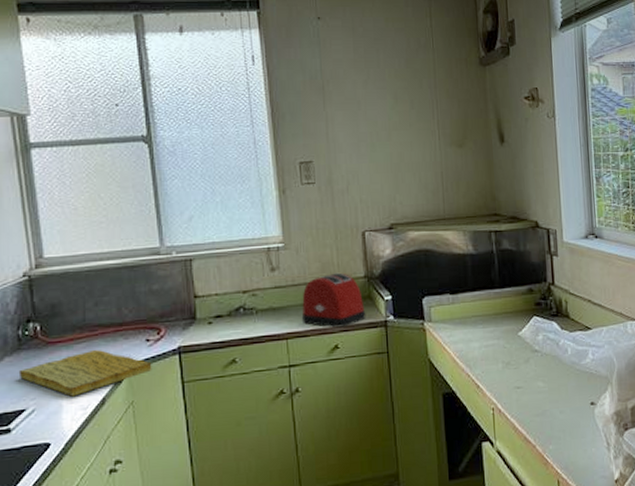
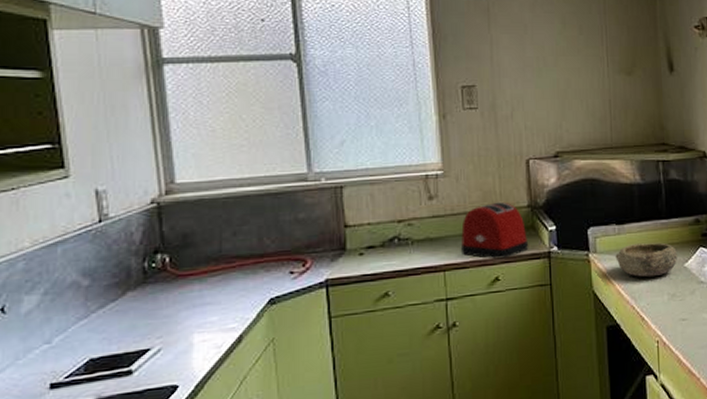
cutting board: present [18,349,152,397] -> none [143,282,296,334]
bowl: none [450,312,511,346] -> present [615,242,677,278]

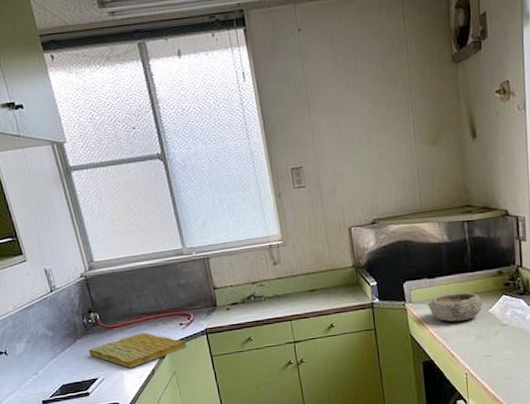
cutting board: none [143,282,296,334] -> present [88,332,187,369]
toaster: present [460,201,529,259] -> none [301,264,356,310]

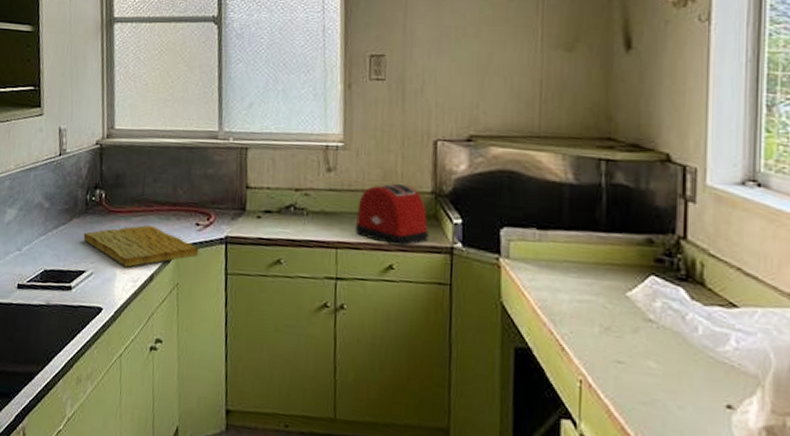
toaster: none [301,264,356,310] -> present [354,183,429,247]
bowl: present [428,292,482,322] -> none [533,256,617,301]

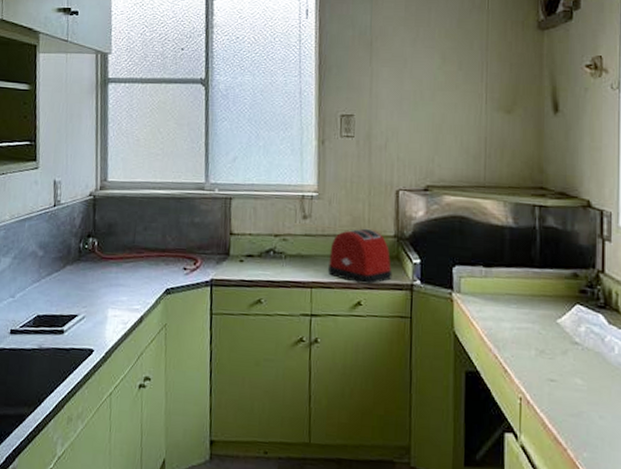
cutting board: present [83,224,199,268] -> none [76,270,186,311]

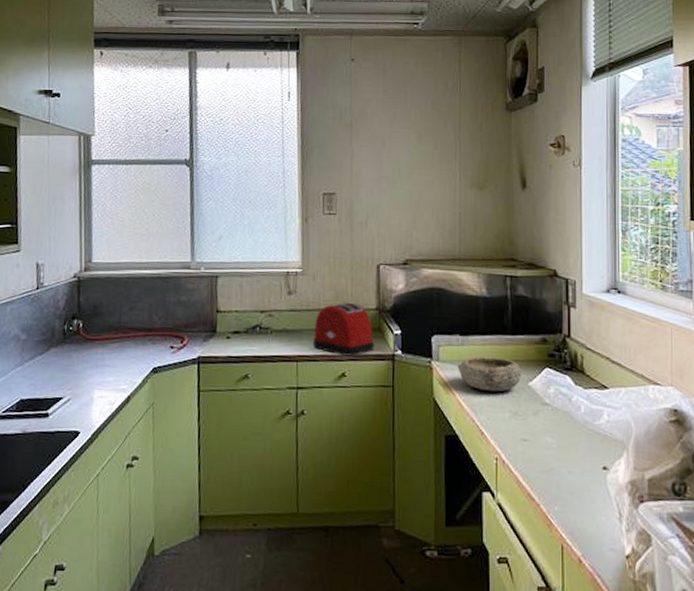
bowl: none [480,290,549,328] -> present [457,357,521,392]

